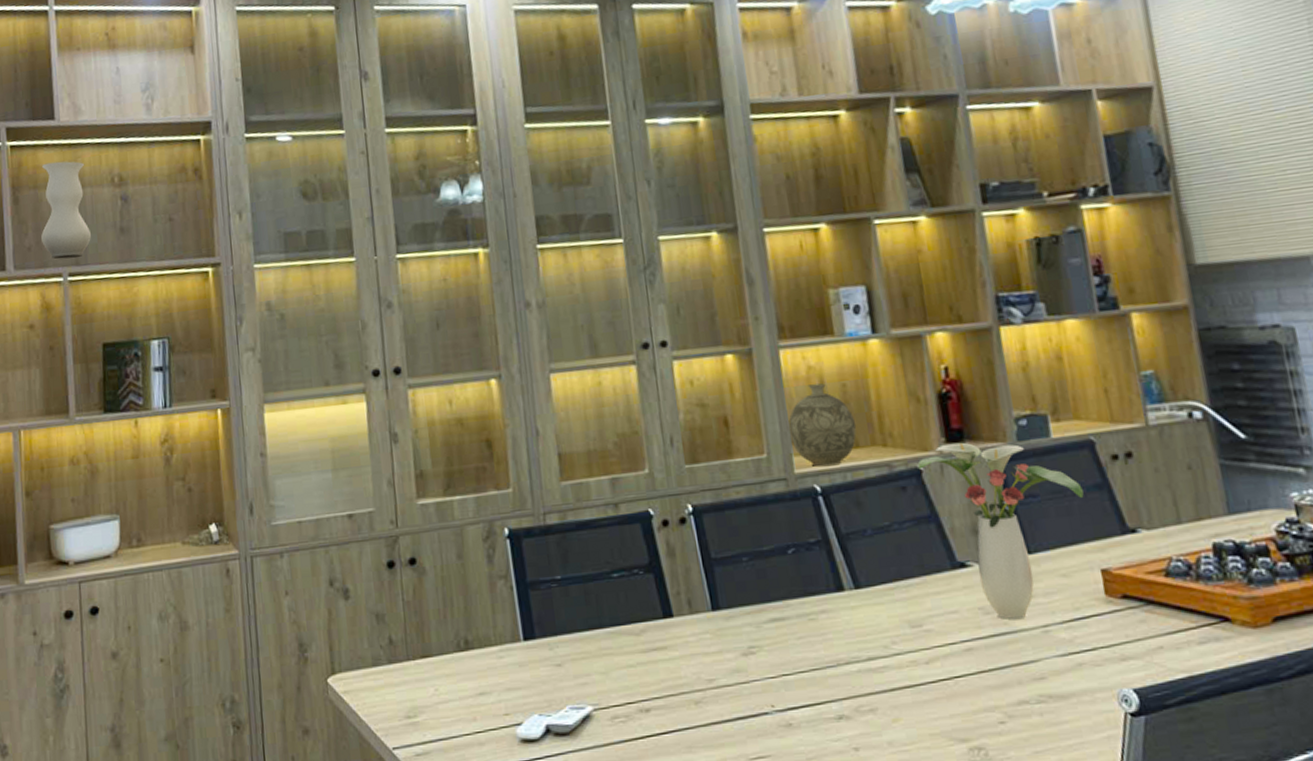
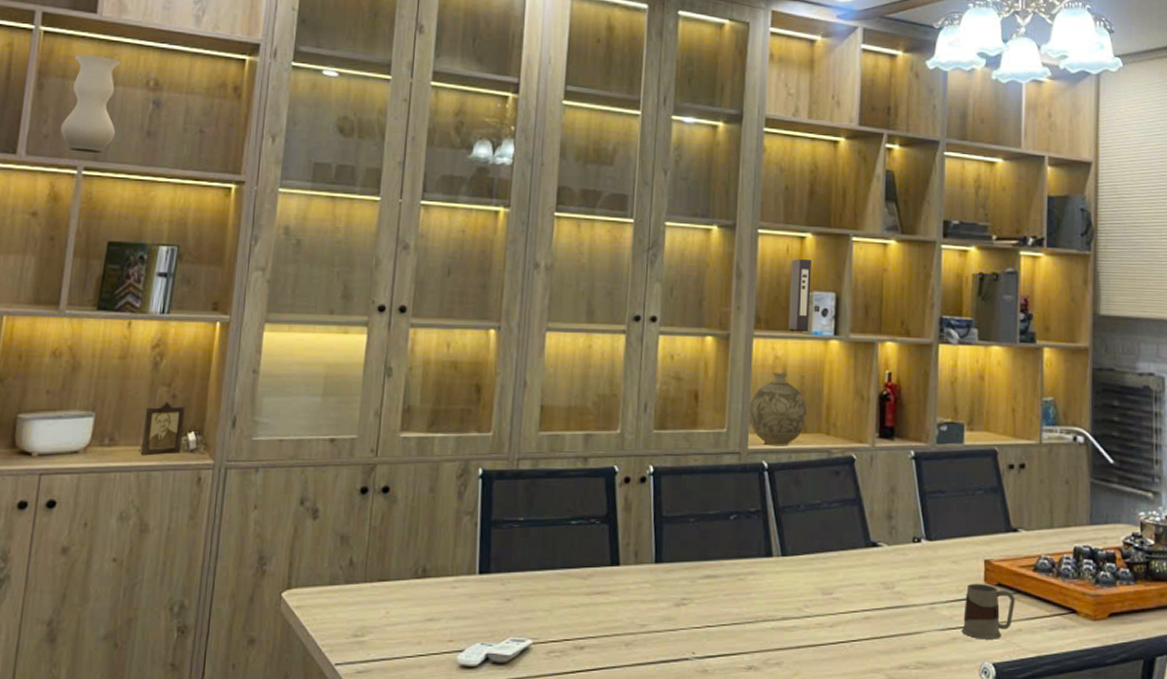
photo frame: none [165,496,206,553] -> present [139,402,185,456]
binder: none [807,253,842,335] -> present [788,258,811,333]
flower arrangement: present [917,442,1084,619] -> none [852,439,981,595]
mug: none [1084,597,1150,663] -> present [961,583,1015,639]

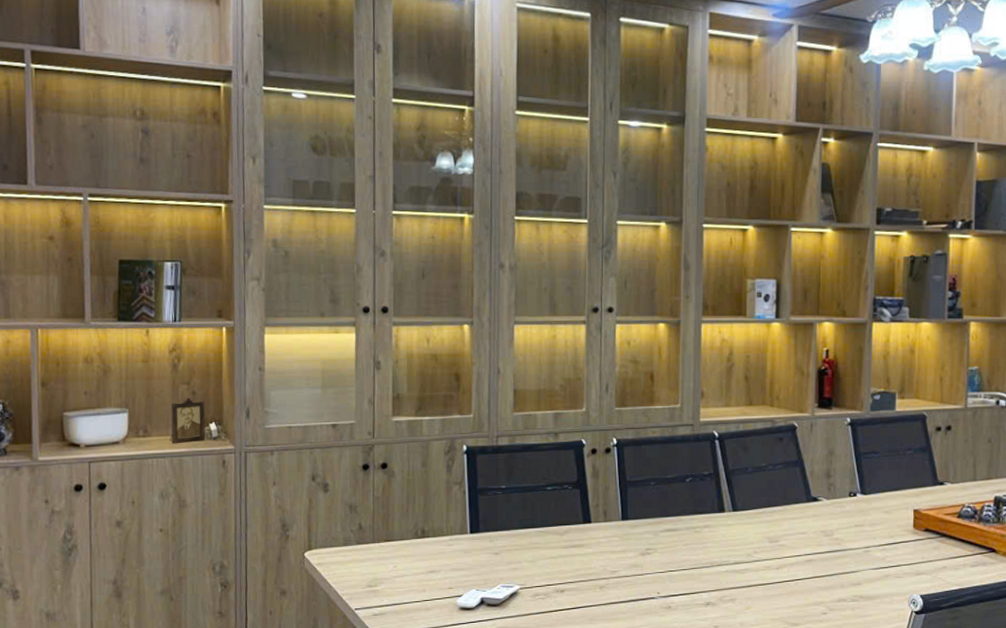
vase: present [61,54,121,153] -> none [63,89,112,180]
decorative vase: present [749,373,808,446] -> none [700,353,753,418]
binder: present [788,258,811,333] -> none [733,249,753,317]
mug: present [961,583,1015,639] -> none [892,529,941,576]

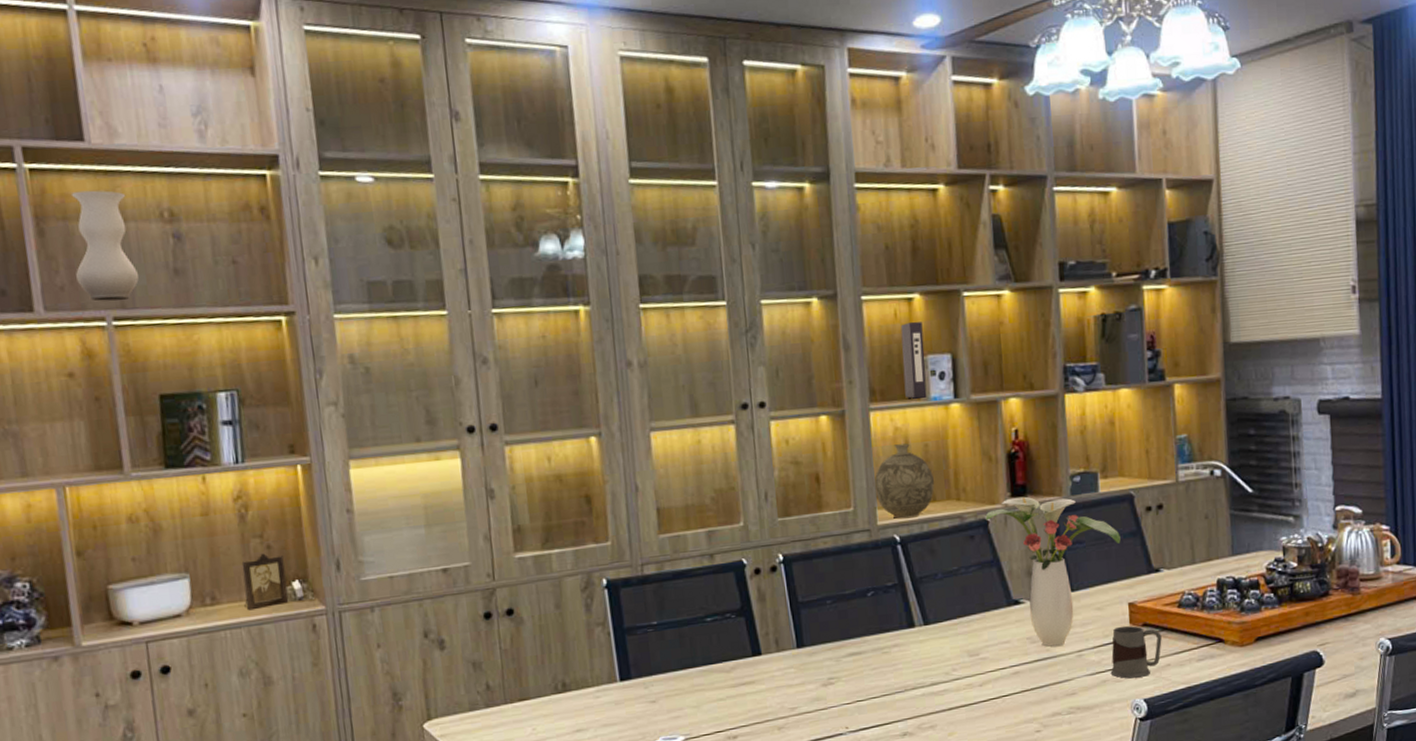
vase: none [63,89,112,180] -> present [71,190,139,302]
decorative vase: none [700,353,753,418] -> present [874,443,935,520]
binder: none [733,249,753,317] -> present [900,321,927,399]
flower arrangement: none [794,408,911,541] -> present [985,496,1121,647]
mug: none [892,529,941,576] -> present [1110,626,1162,679]

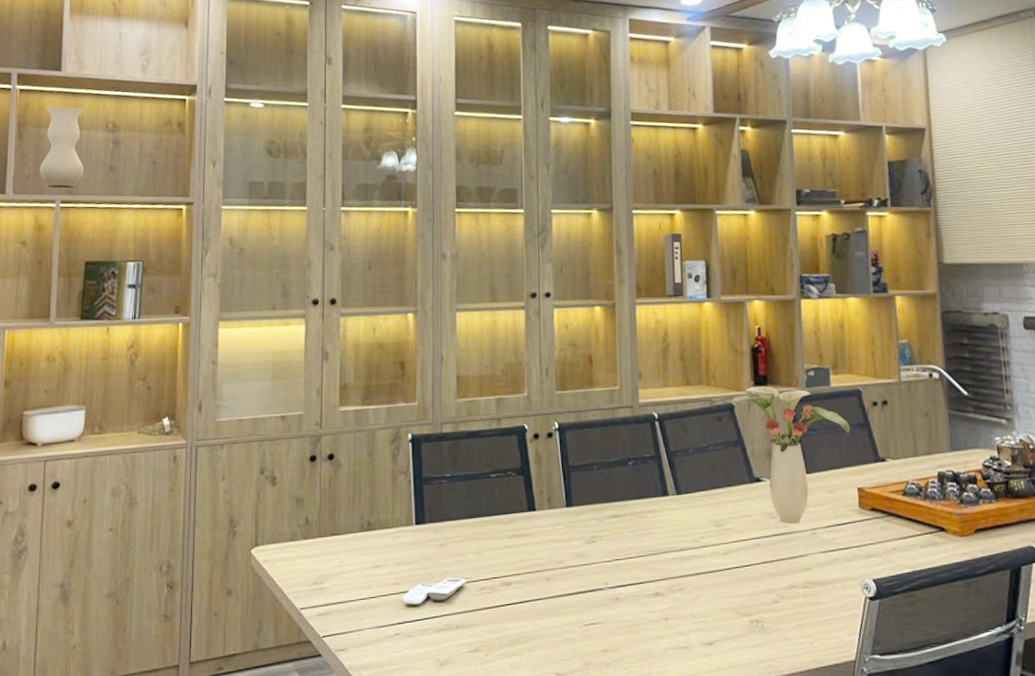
photo frame: present [241,553,289,611] -> none [124,393,159,440]
decorative vase: present [874,443,935,520] -> none [637,334,689,399]
mug: present [1110,626,1162,679] -> none [842,509,889,559]

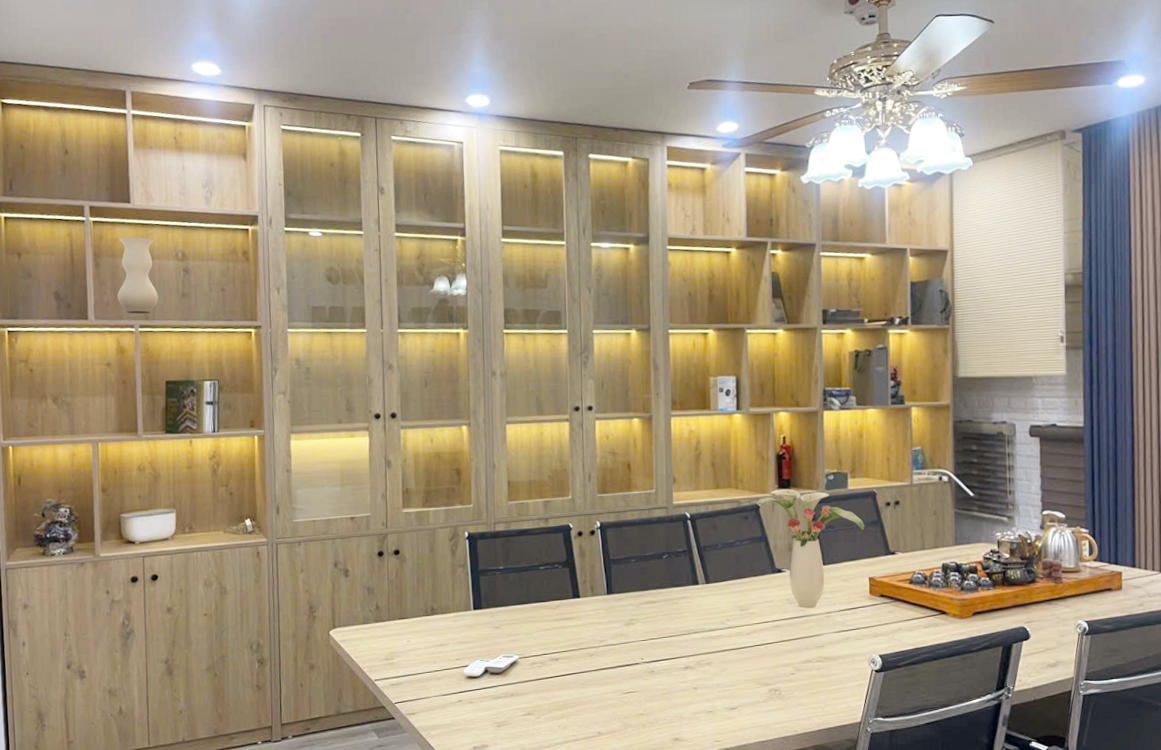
binder: present [664,233,684,297] -> none [697,350,716,410]

